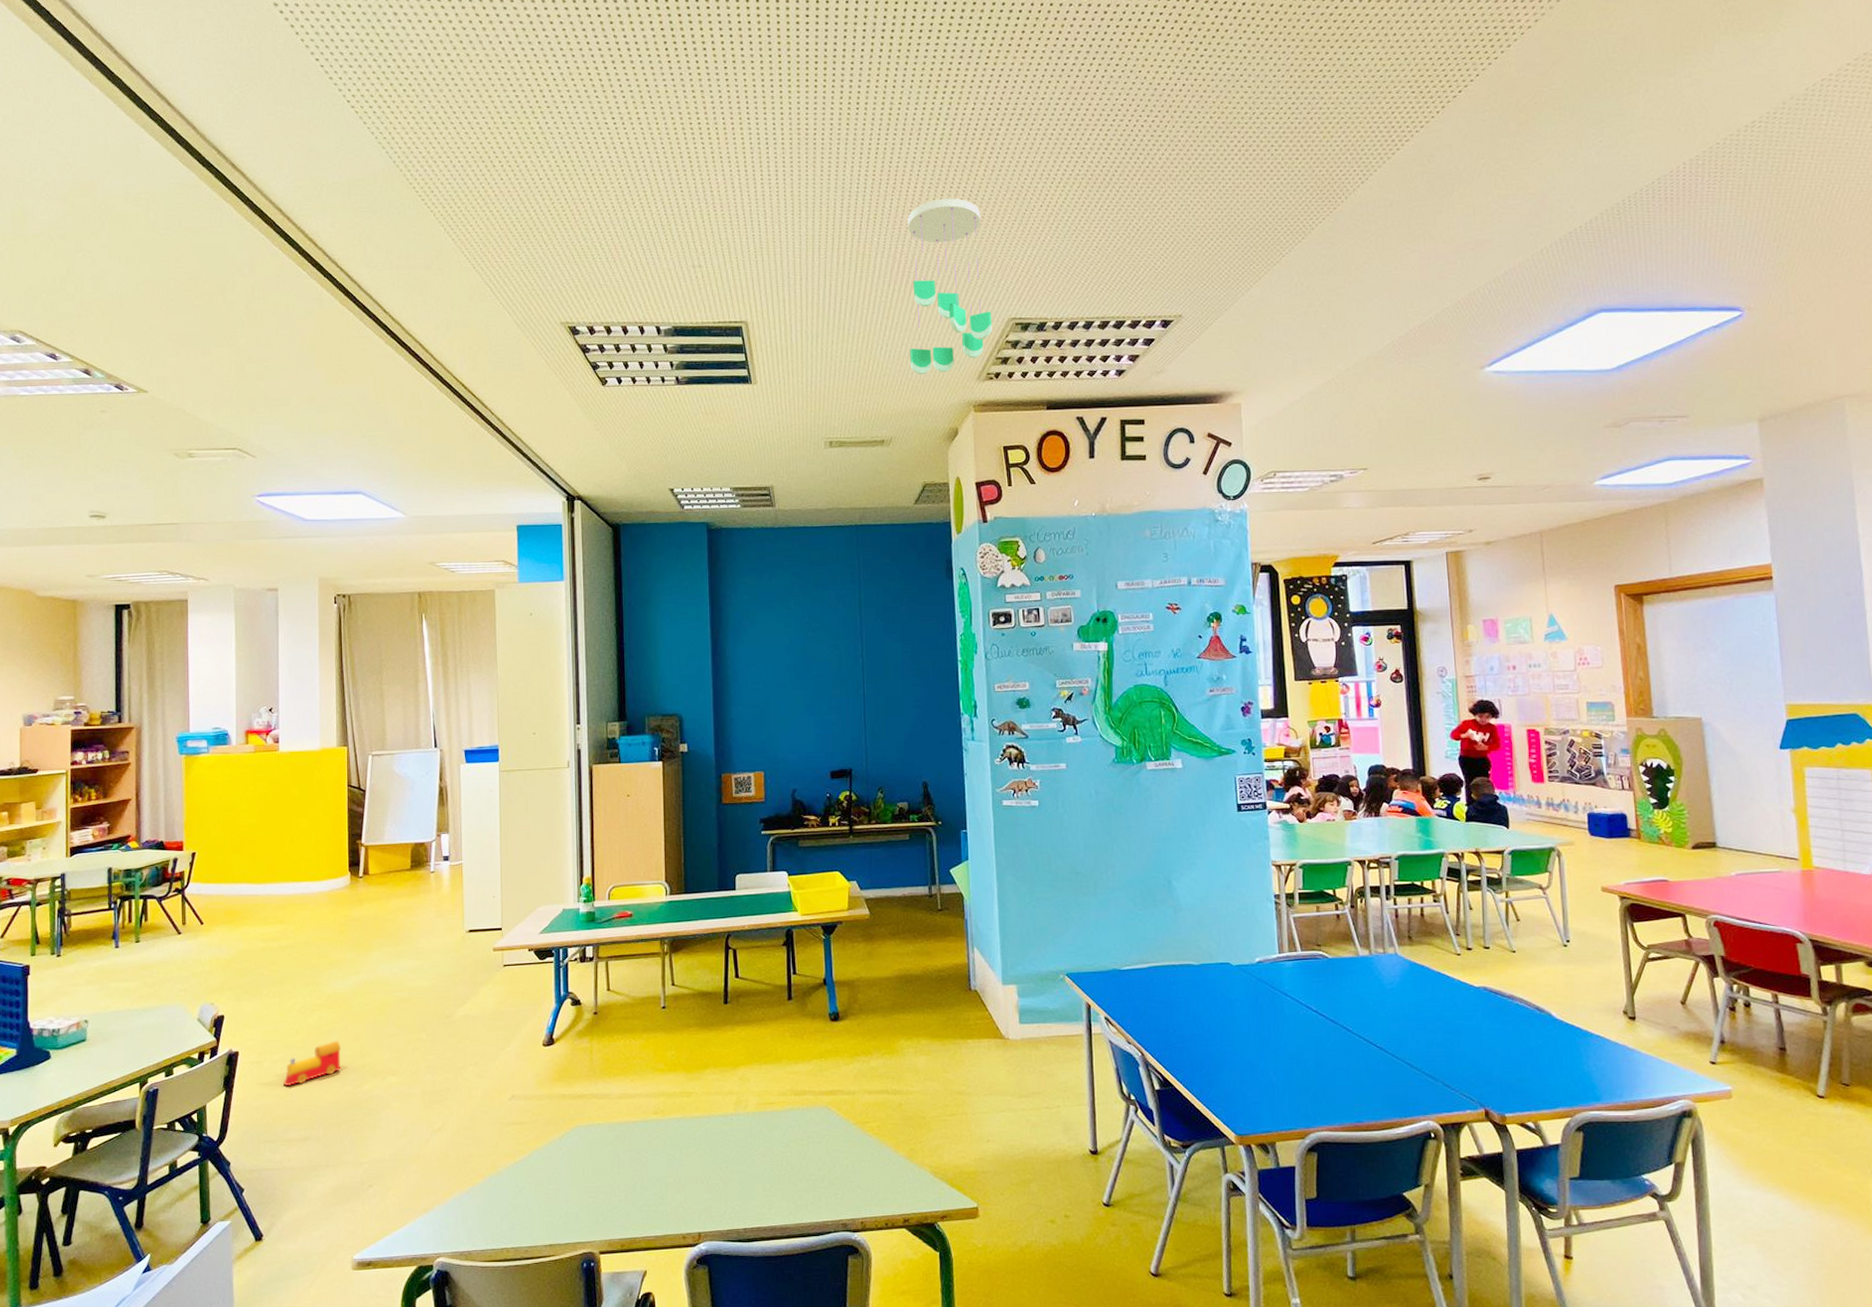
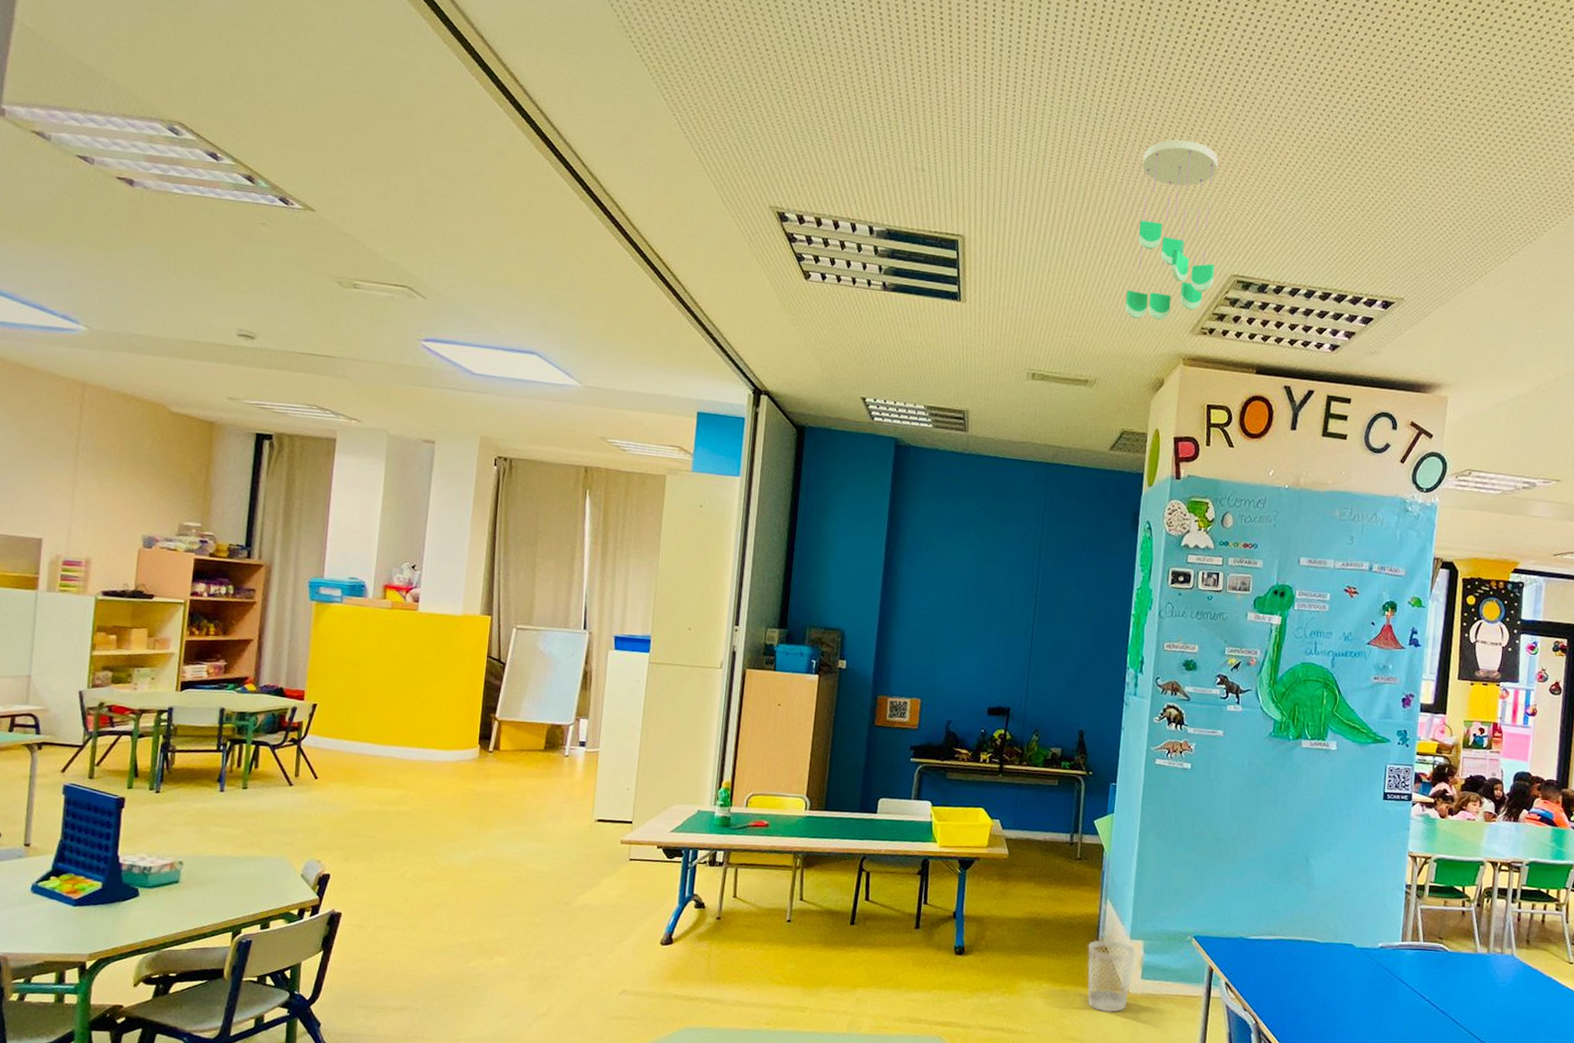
toy train: present [283,1041,341,1086] -> none [385,913,450,954]
wastebasket: none [961,988,1010,1063] -> present [1087,939,1136,1013]

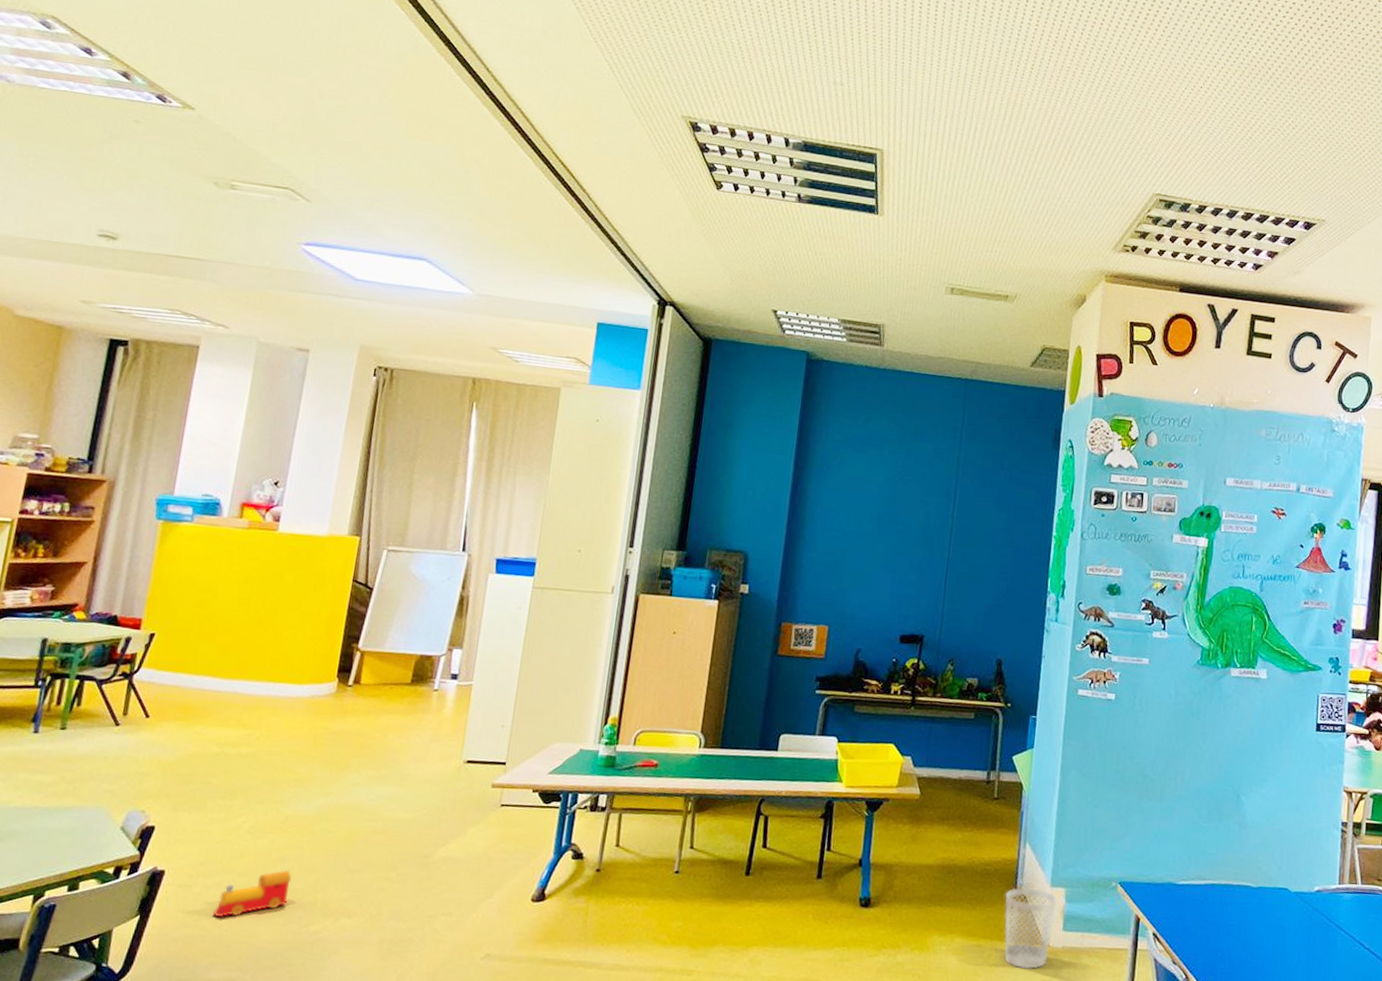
toy train: none [385,913,450,954] -> present [213,870,292,917]
ceiling mobile: present [1125,139,1218,321] -> none [1046,61,1140,237]

